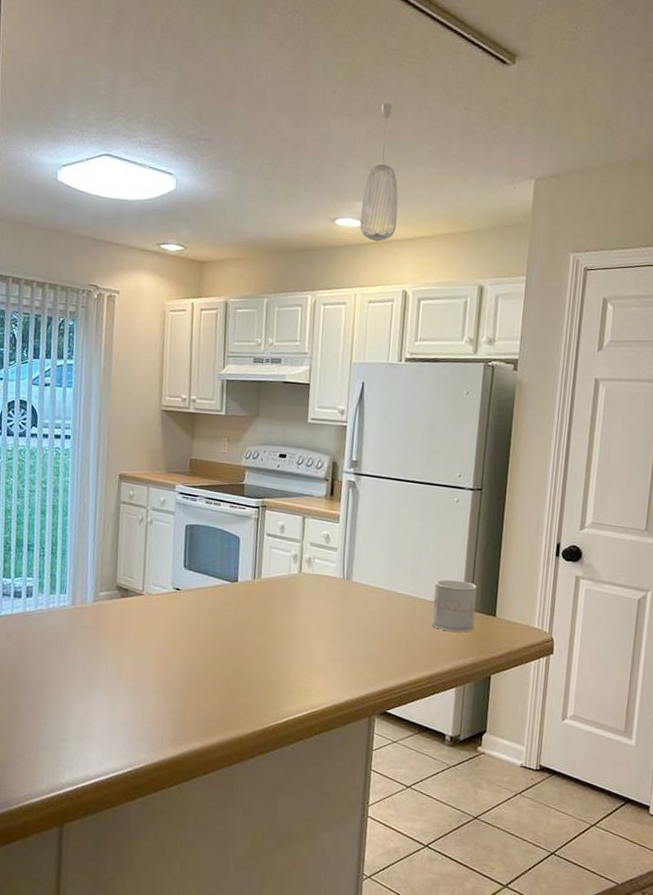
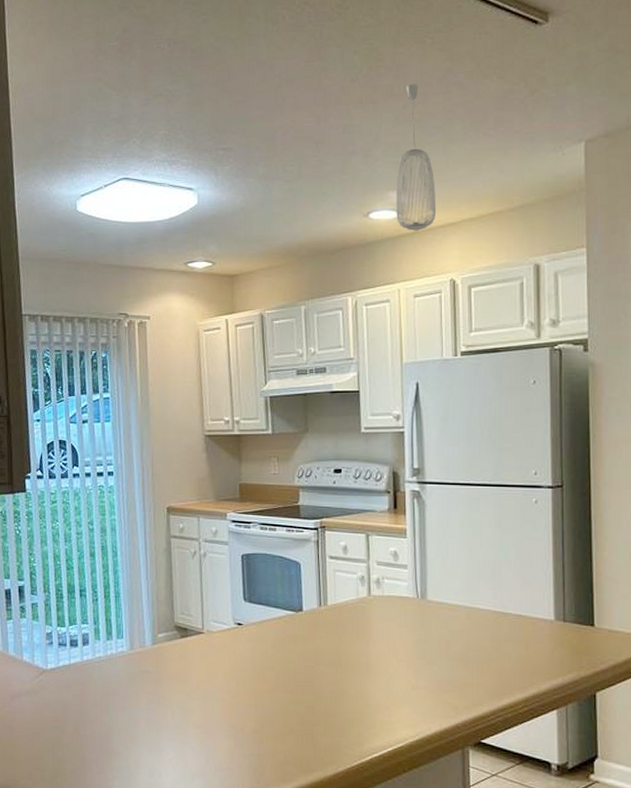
mug: present [432,579,477,633] -> none [521,589,570,647]

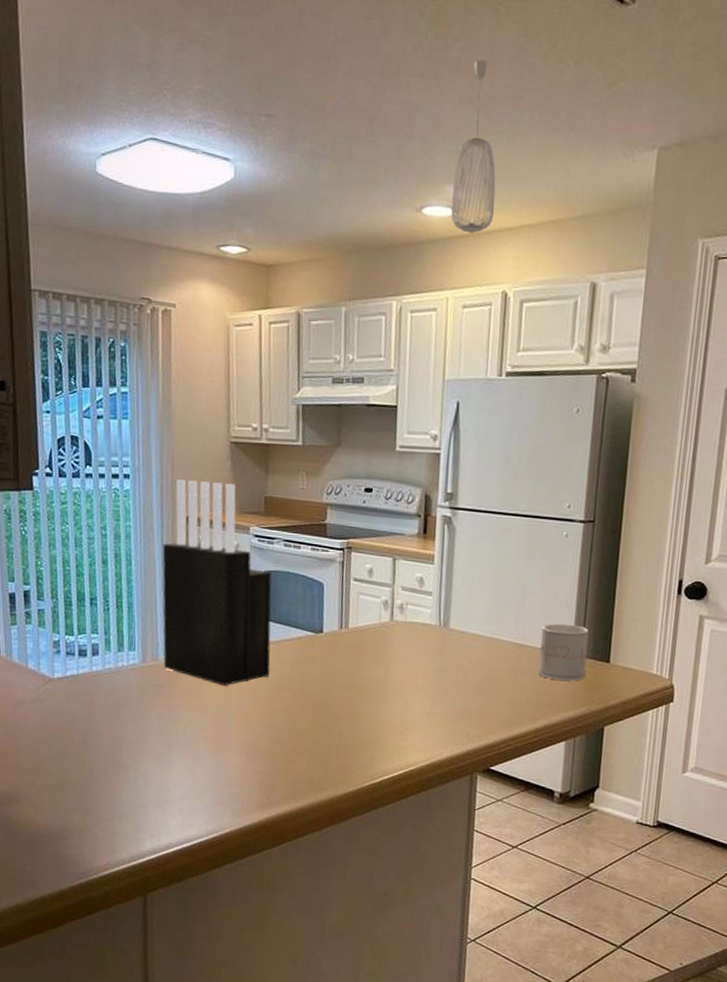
knife block: none [145,473,253,669] -> present [162,479,272,686]
mug: none [521,589,570,647] -> present [538,623,589,681]

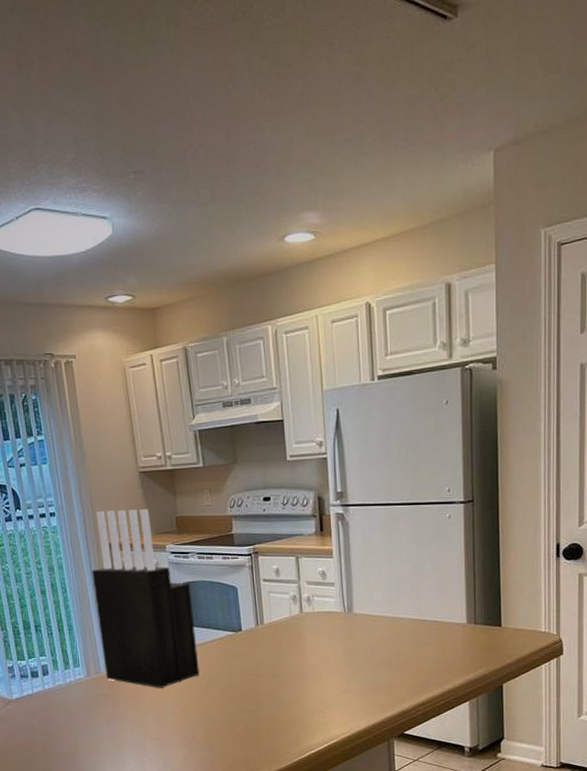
pendant light: present [451,60,496,234] -> none [309,92,351,254]
mug: present [538,623,589,681] -> none [437,596,480,647]

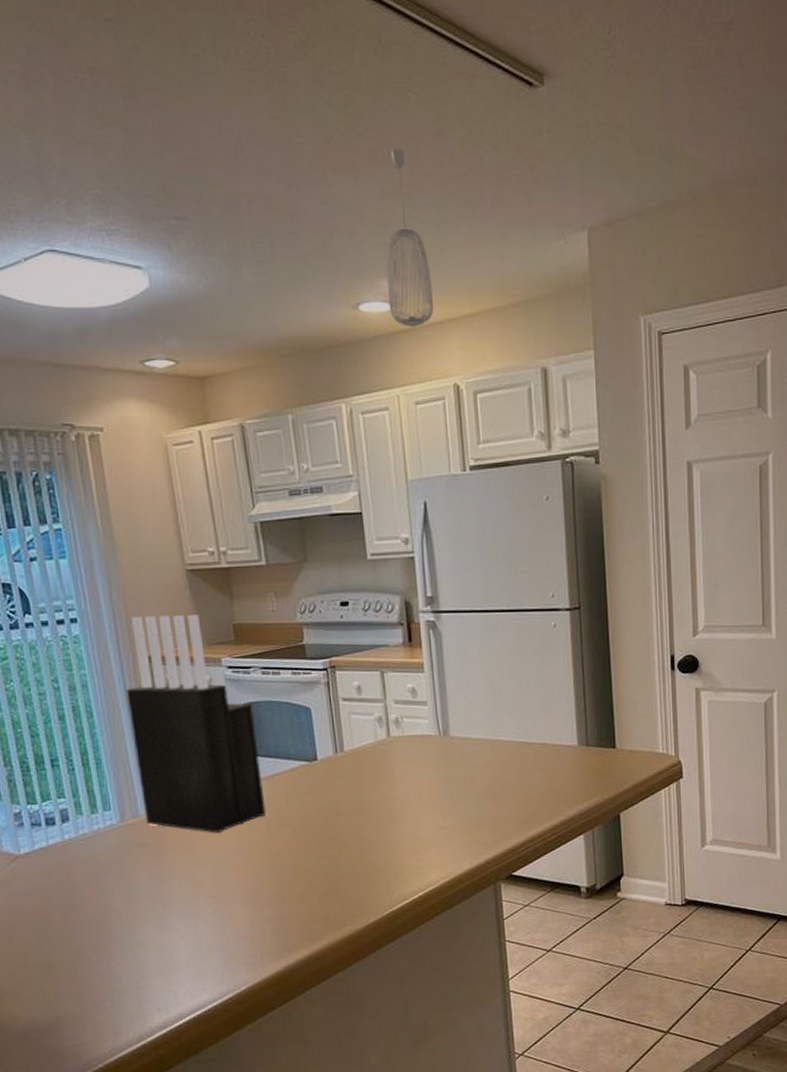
pendant light: none [309,92,351,254] -> present [386,149,434,327]

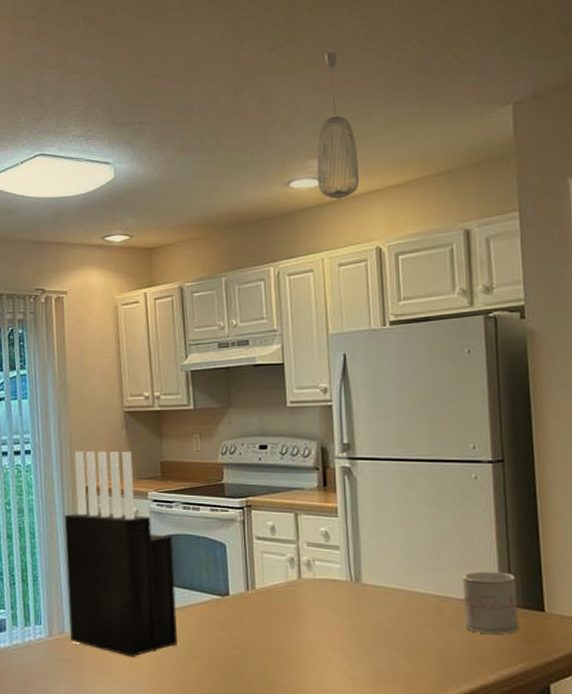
mug: none [544,714,594,774] -> present [463,571,519,634]

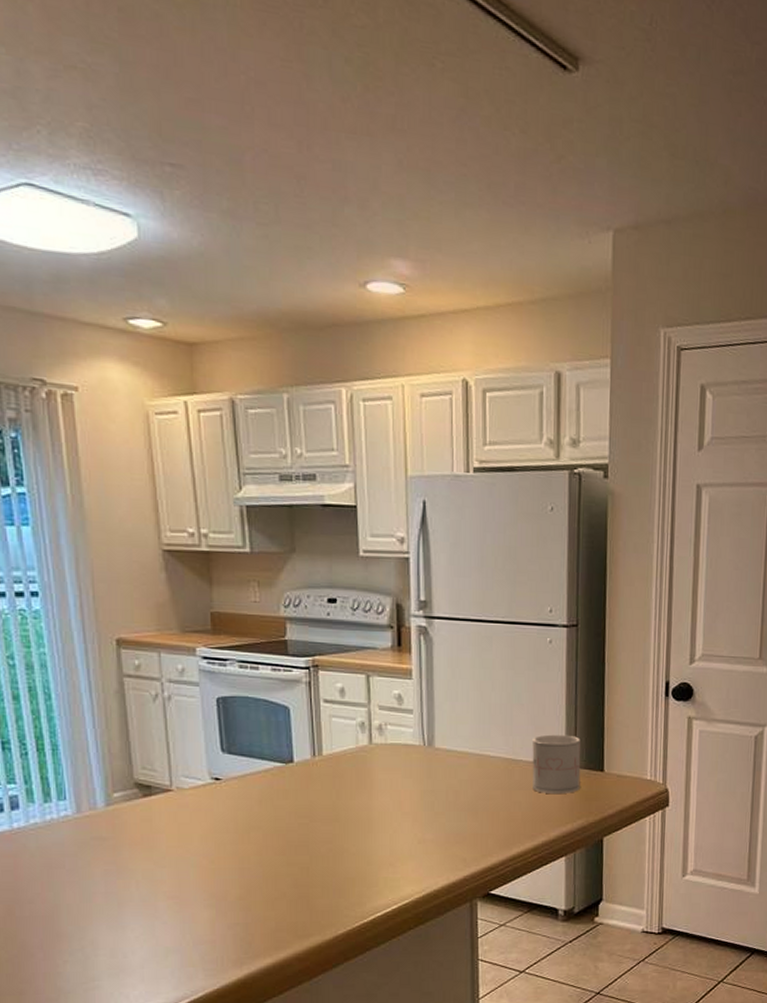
knife block: present [64,451,177,657] -> none [89,596,235,831]
pendant light: present [316,52,360,199] -> none [398,119,447,314]

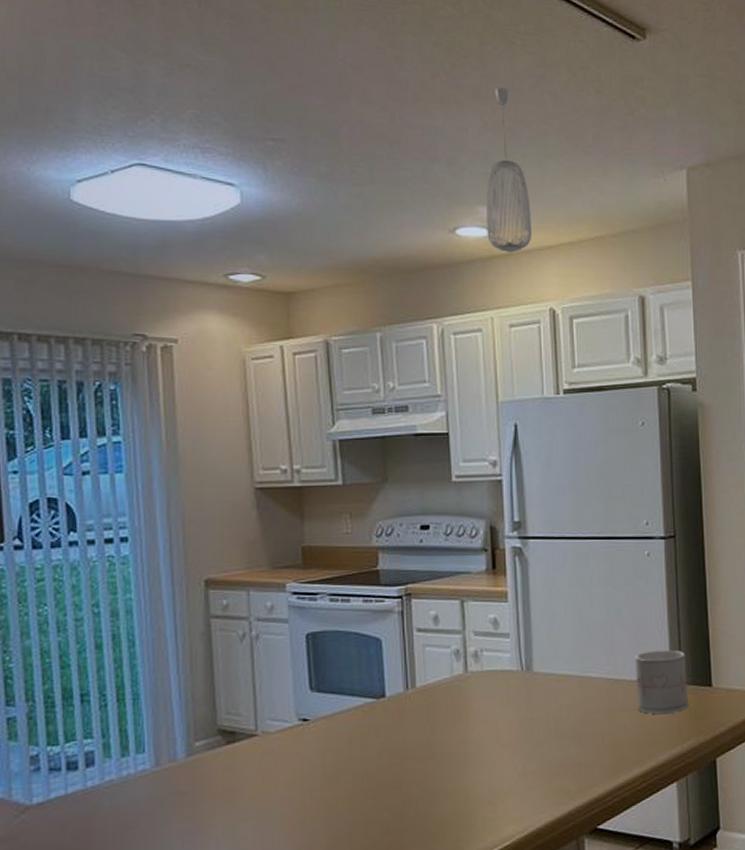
pendant light: none [398,119,447,314] -> present [485,87,533,253]

